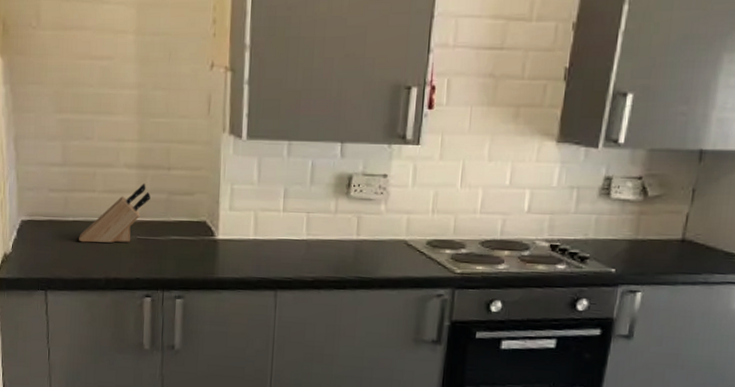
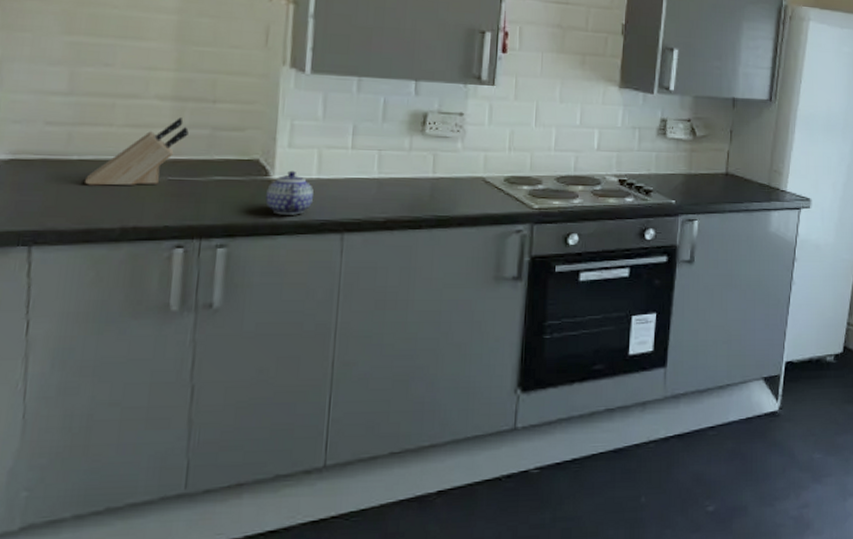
teapot: none [212,231,251,272] -> present [265,170,314,215]

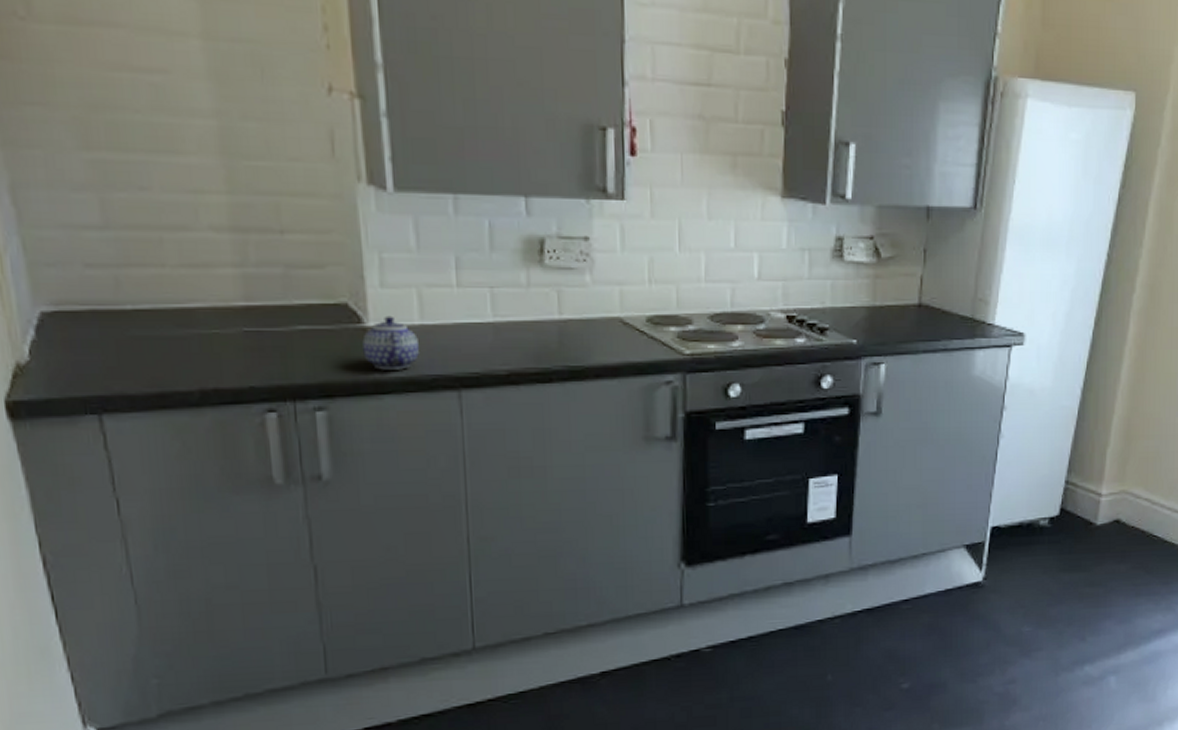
knife block: present [85,117,189,186] -> none [146,253,258,341]

